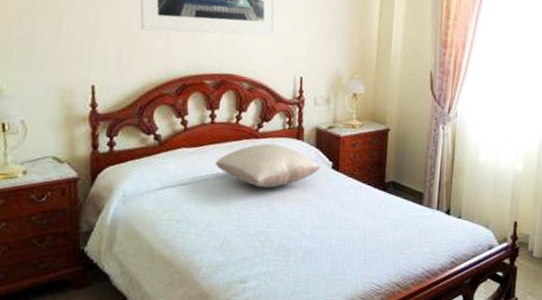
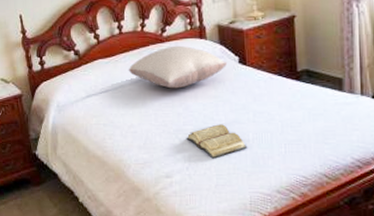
diary: none [267,228,329,264] -> present [186,124,247,159]

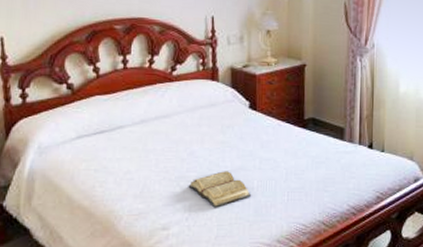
pillow: present [128,45,228,89] -> none [129,86,238,132]

